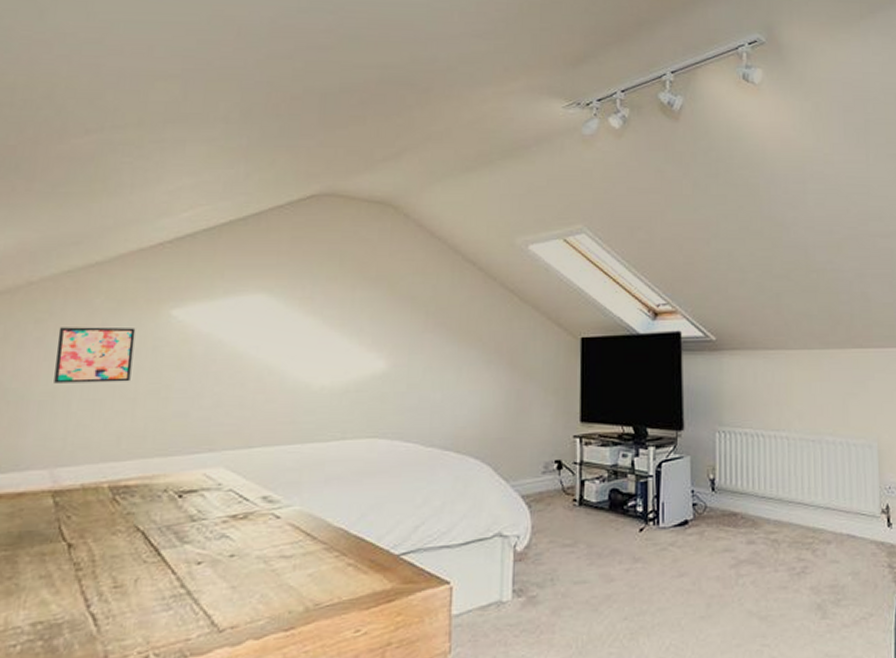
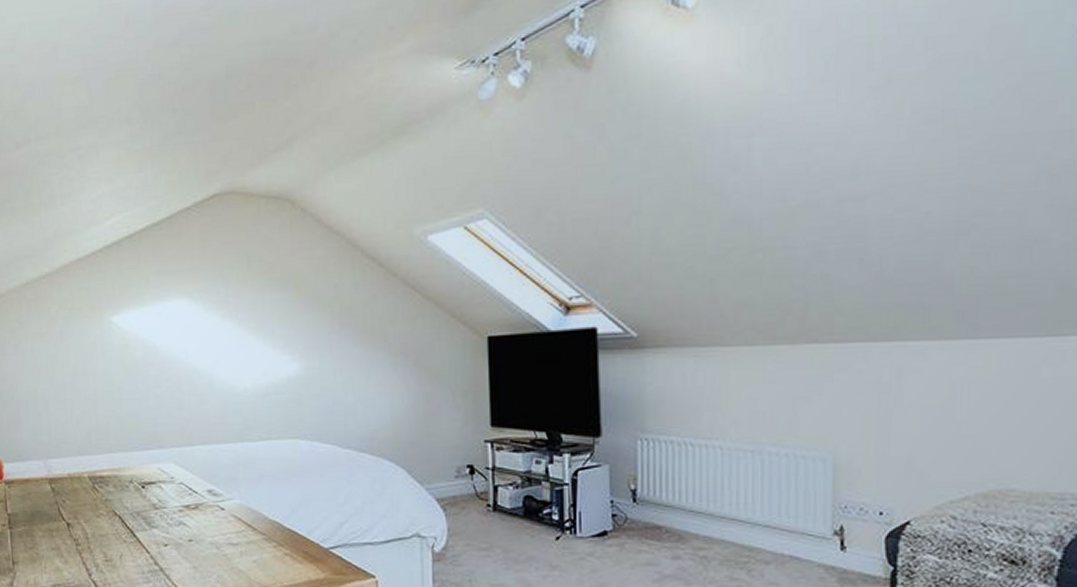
wall art: present [54,327,136,384] -> none [28,334,90,386]

